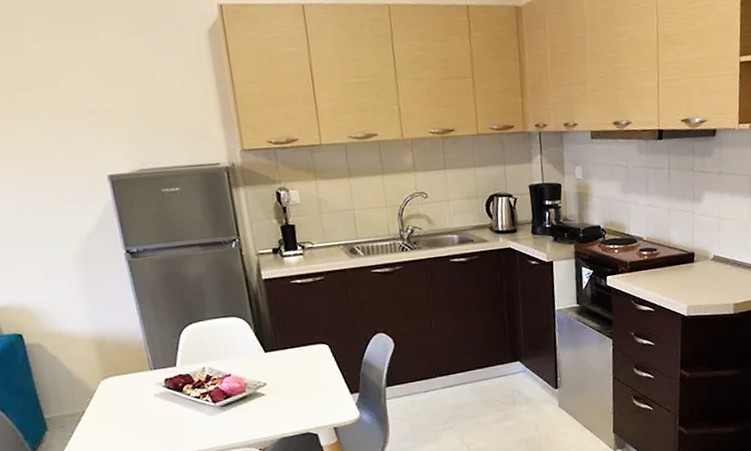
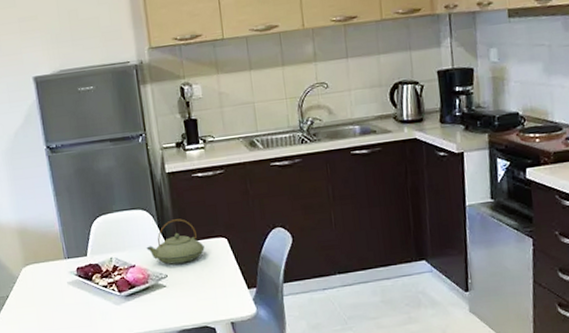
teapot: none [242,326,305,373] -> present [146,219,205,265]

